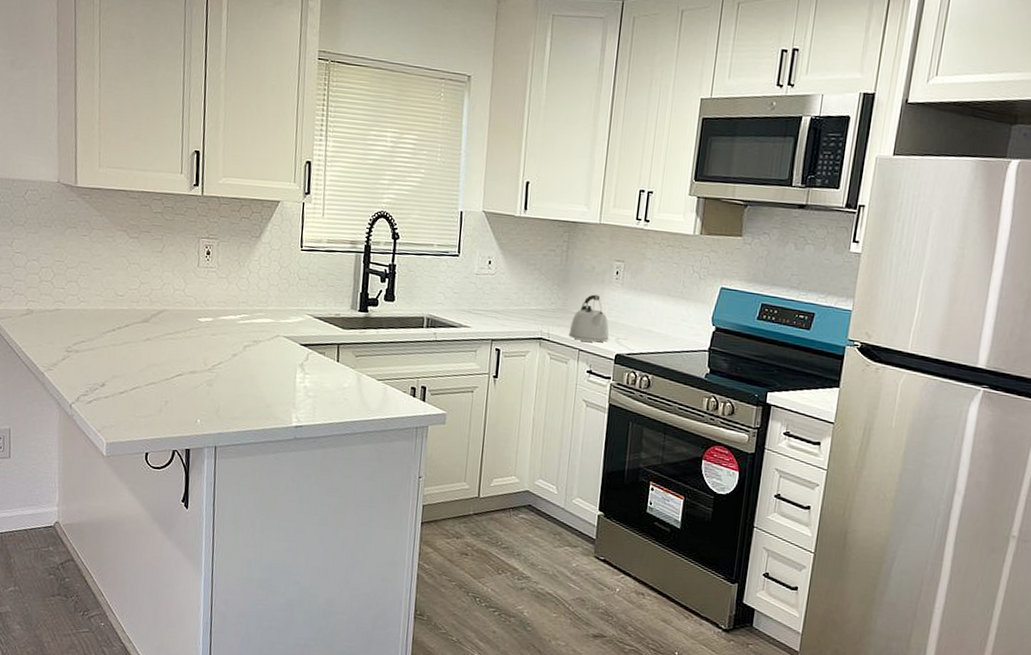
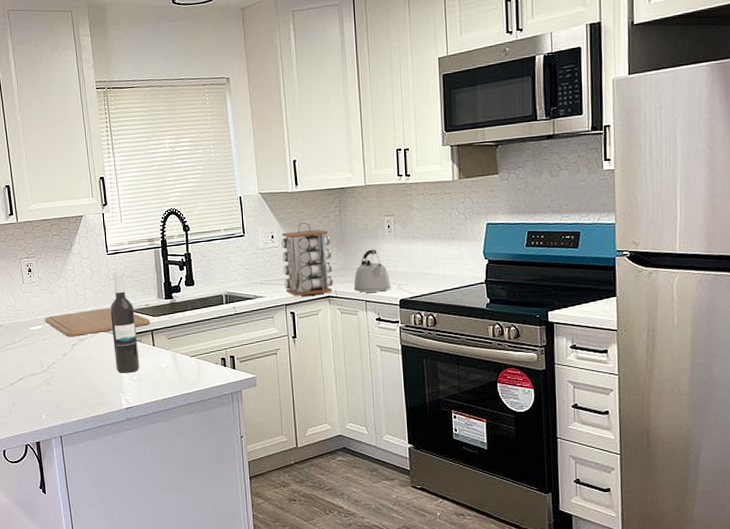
chopping board: none [217,308,339,338] -> present [45,308,151,337]
wine bottle: none [291,270,323,388] -> present [109,270,140,373]
spice rack: none [494,251,553,335] -> present [281,221,334,296]

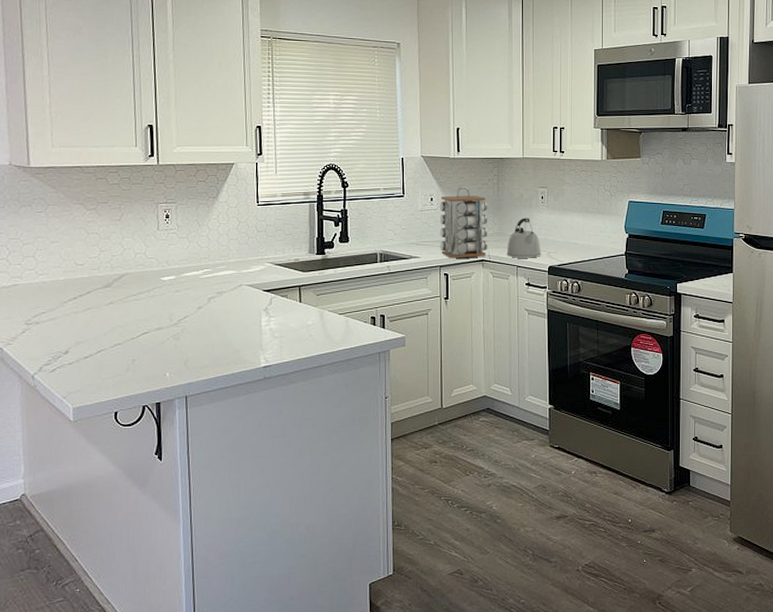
chopping board: present [45,308,151,337] -> none [180,261,299,290]
wine bottle: present [109,270,140,373] -> none [254,222,284,330]

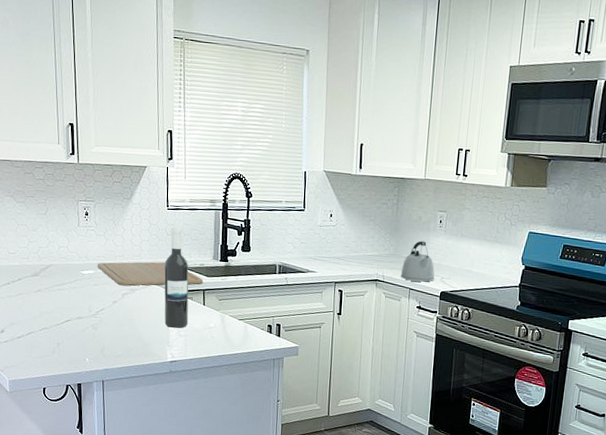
chopping board: none [180,261,299,290] -> present [98,262,204,286]
wine bottle: none [254,222,284,330] -> present [164,226,189,328]
spice rack: present [439,187,488,258] -> none [336,205,386,277]

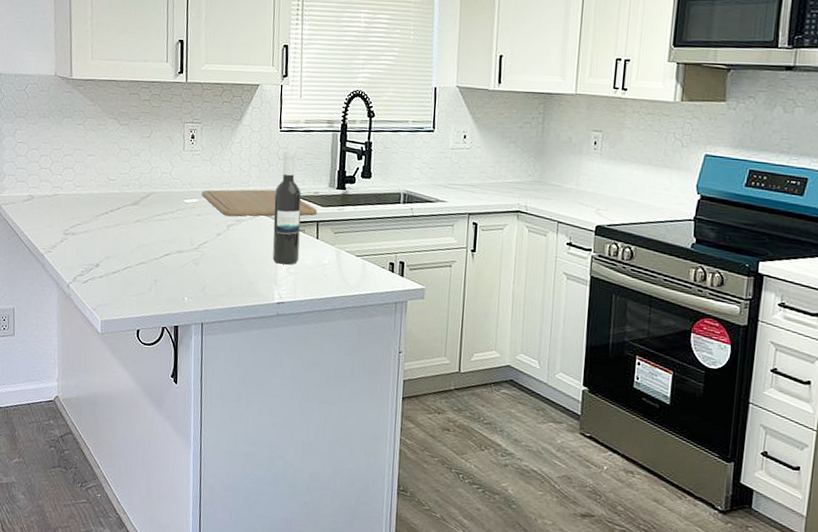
kettle: present [400,241,435,283] -> none [546,165,589,215]

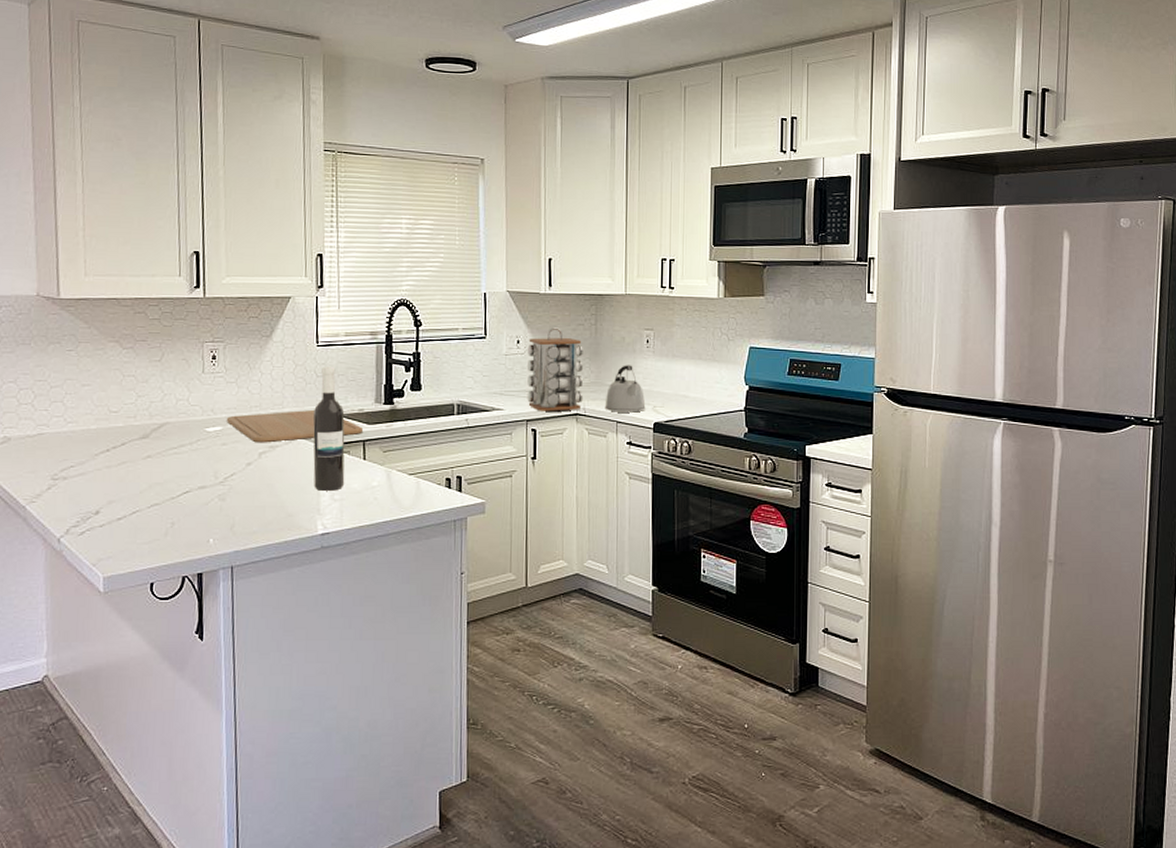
spice rack: none [470,124,529,208] -> present [527,327,583,412]
kettle: none [546,165,589,215] -> present [605,365,646,414]

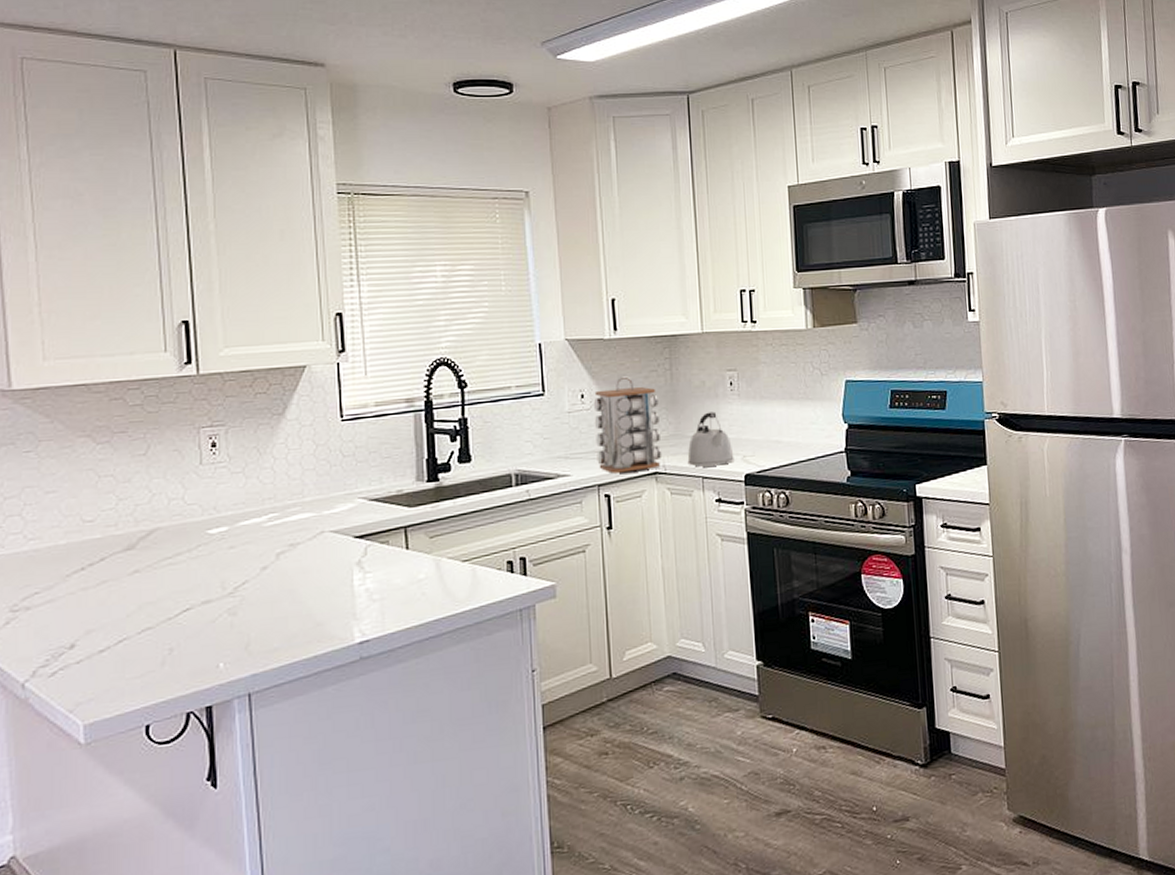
chopping board: present [227,410,364,443] -> none [234,497,404,542]
wine bottle: present [312,366,345,491] -> none [340,442,385,591]

